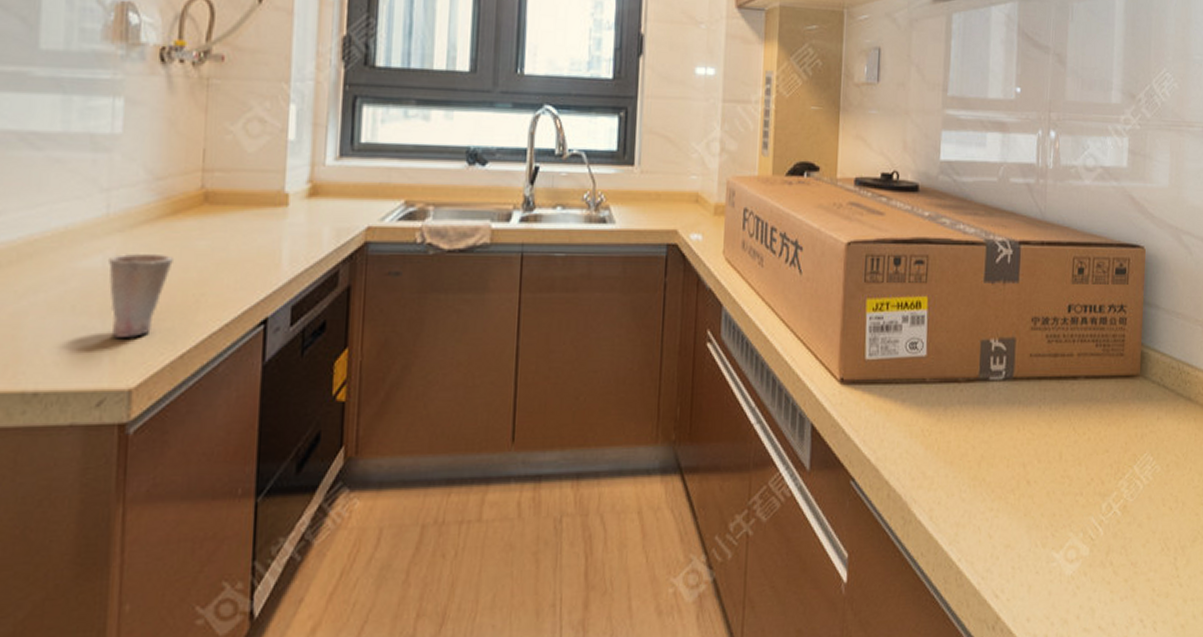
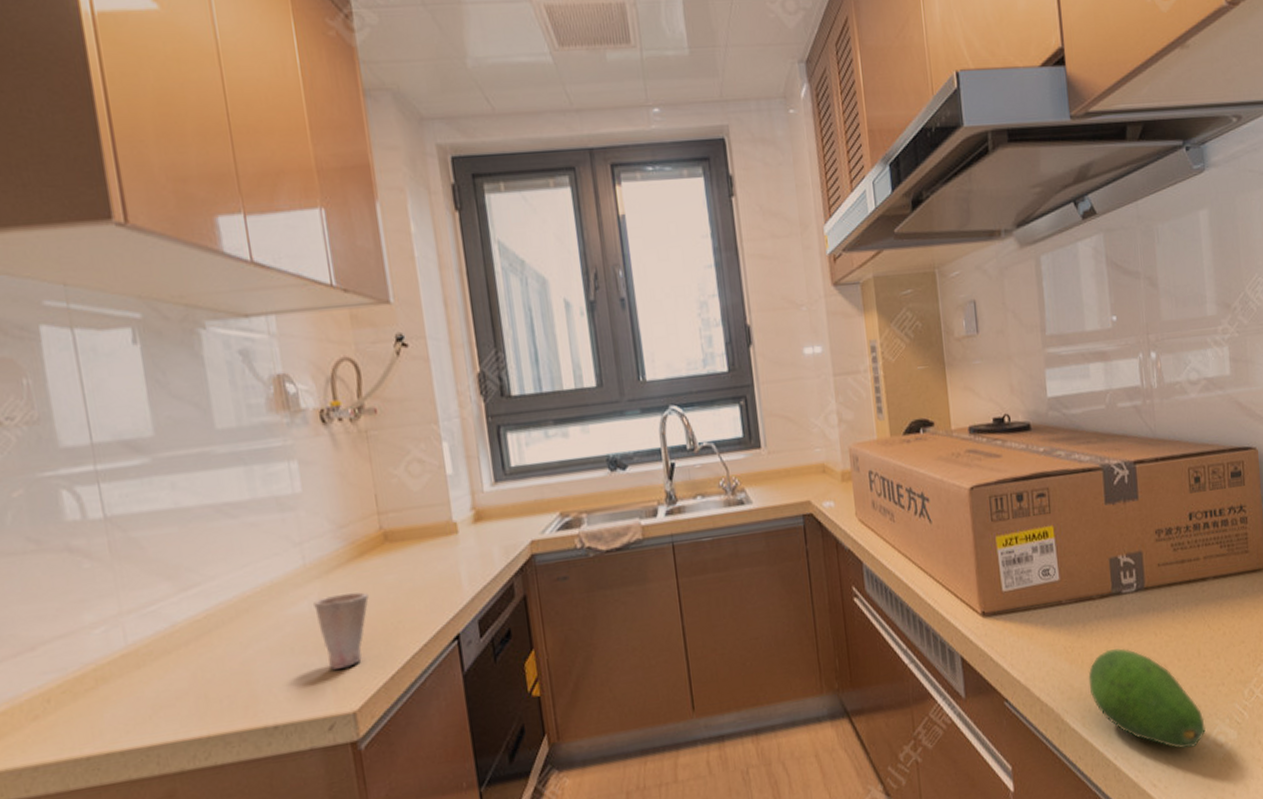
fruit: none [942,438,1058,560] -> present [1088,648,1206,749]

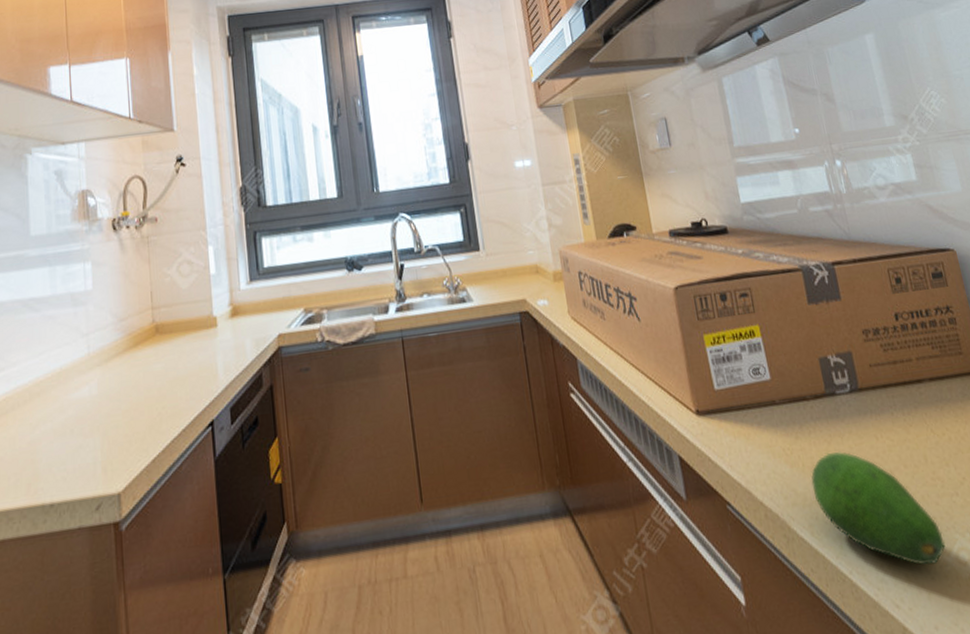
cup: present [313,592,370,670] -> none [93,379,140,451]

